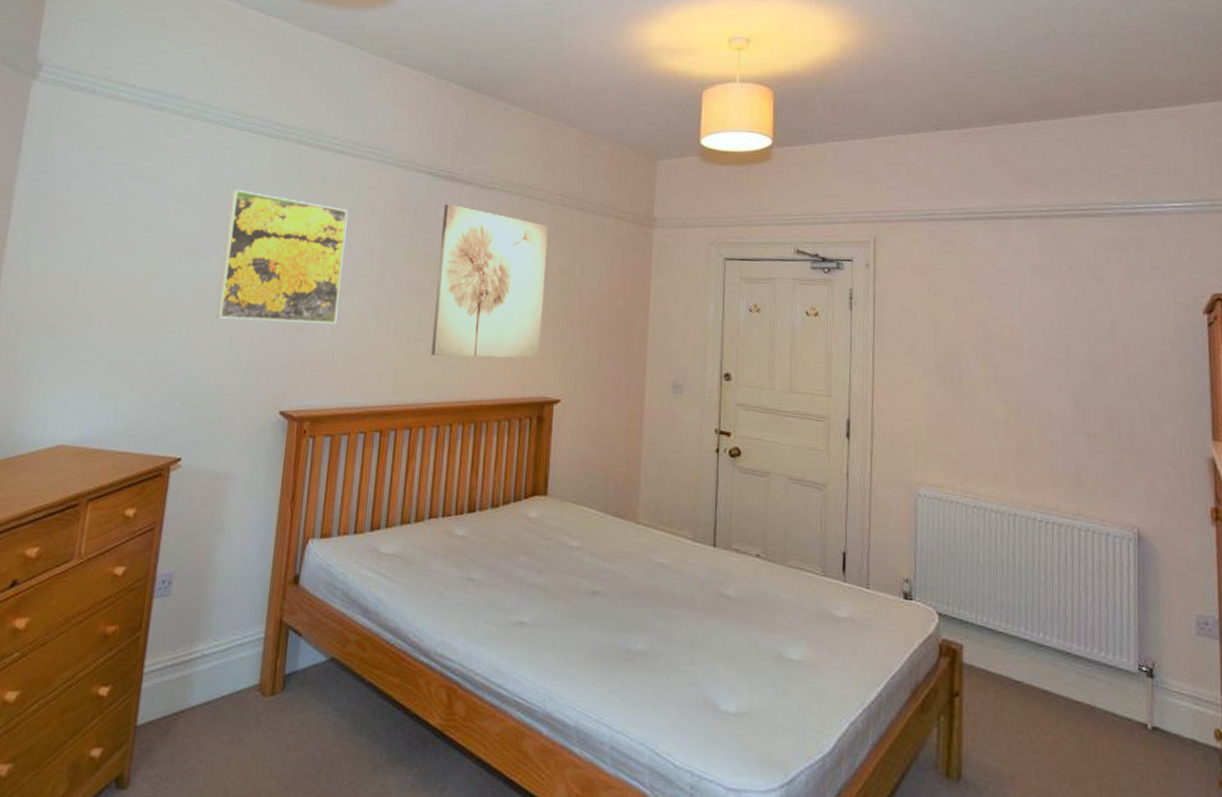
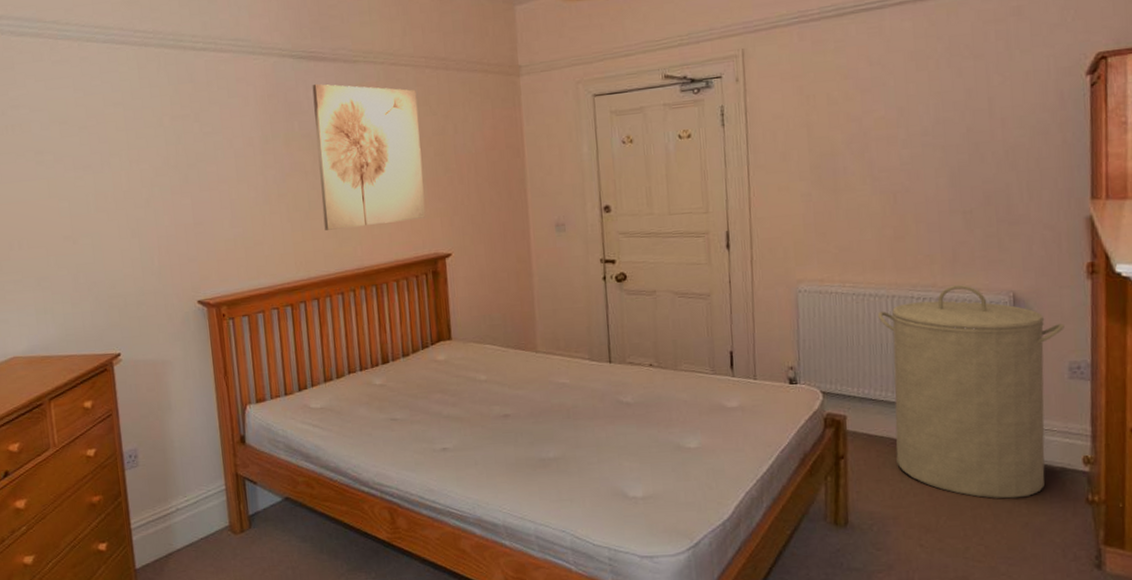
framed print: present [216,190,348,324] -> none [108,102,232,226]
laundry hamper: none [998,511,1191,771] -> present [877,284,1065,499]

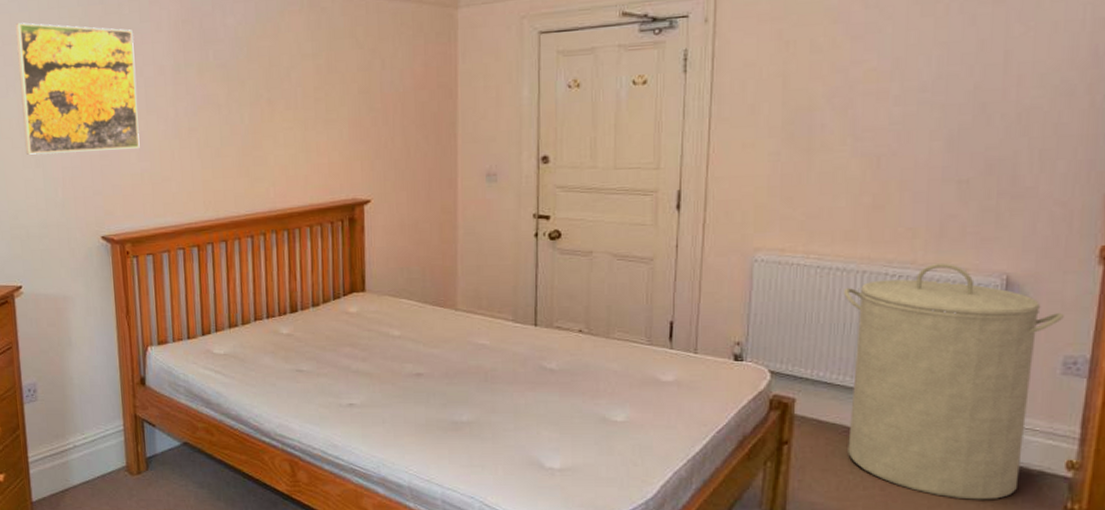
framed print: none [108,102,232,226] -> present [15,22,140,155]
wall art: present [312,83,426,230] -> none [229,9,345,169]

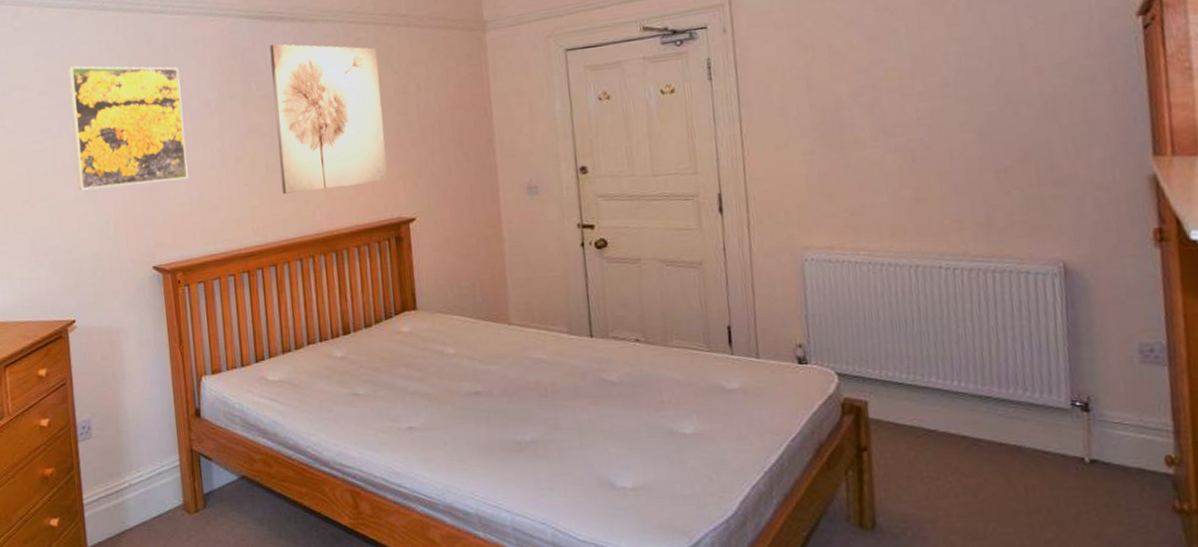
wall art: none [229,9,345,169] -> present [269,43,388,194]
laundry hamper: present [843,262,1064,500] -> none [899,253,1131,504]

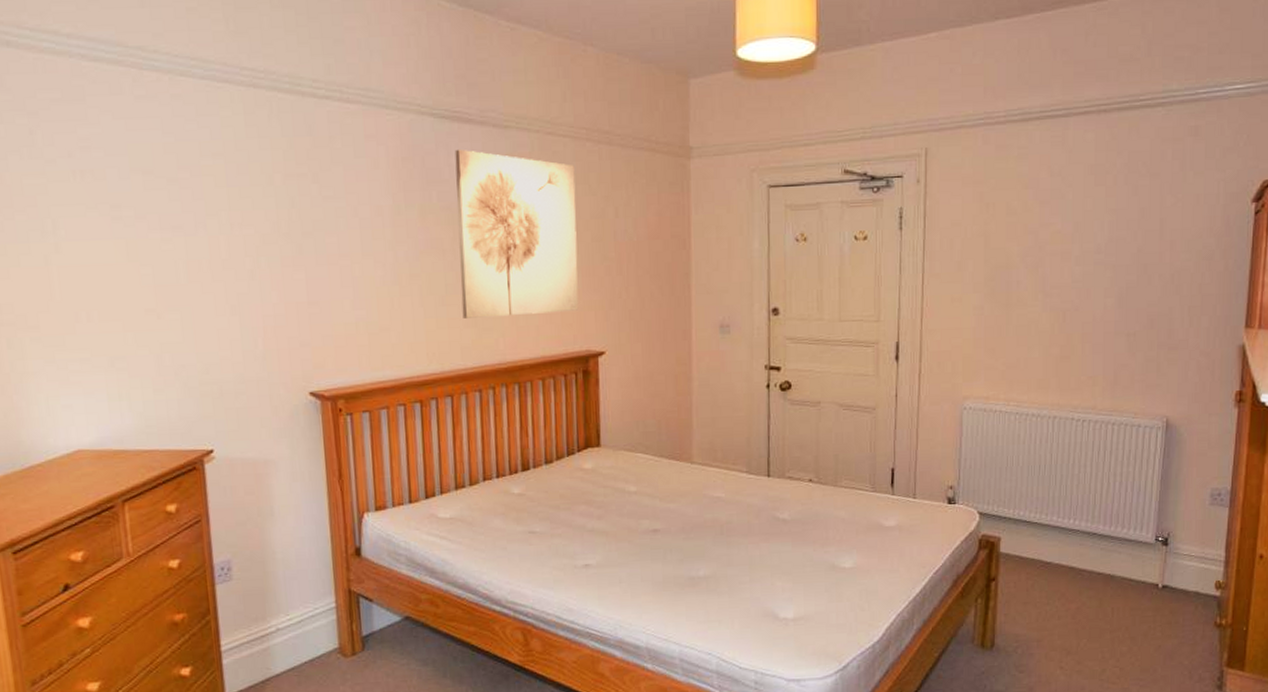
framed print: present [67,66,188,190] -> none [206,152,355,301]

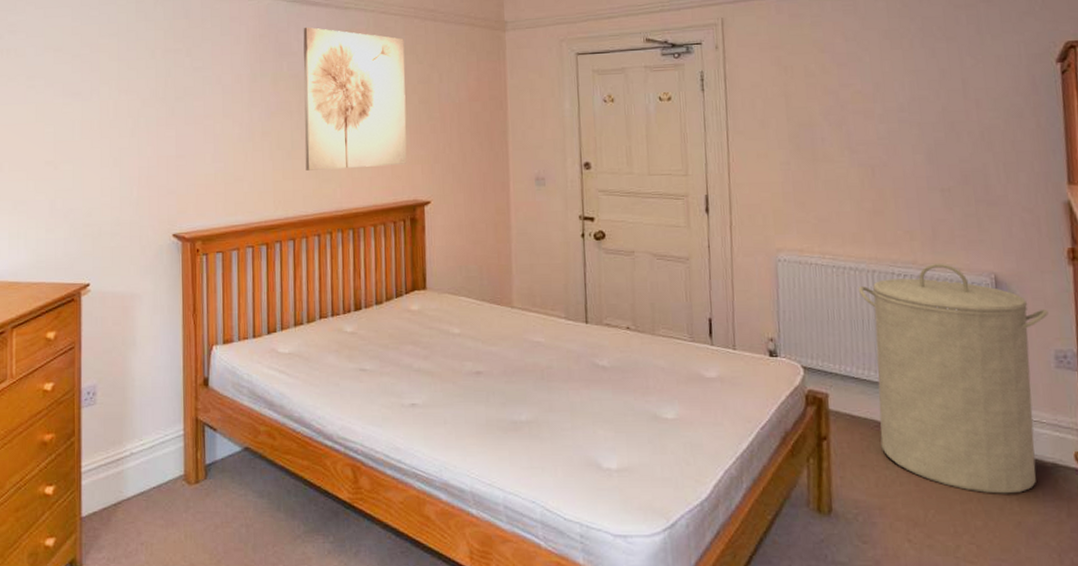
laundry hamper: none [1038,407,1210,622] -> present [858,263,1048,494]

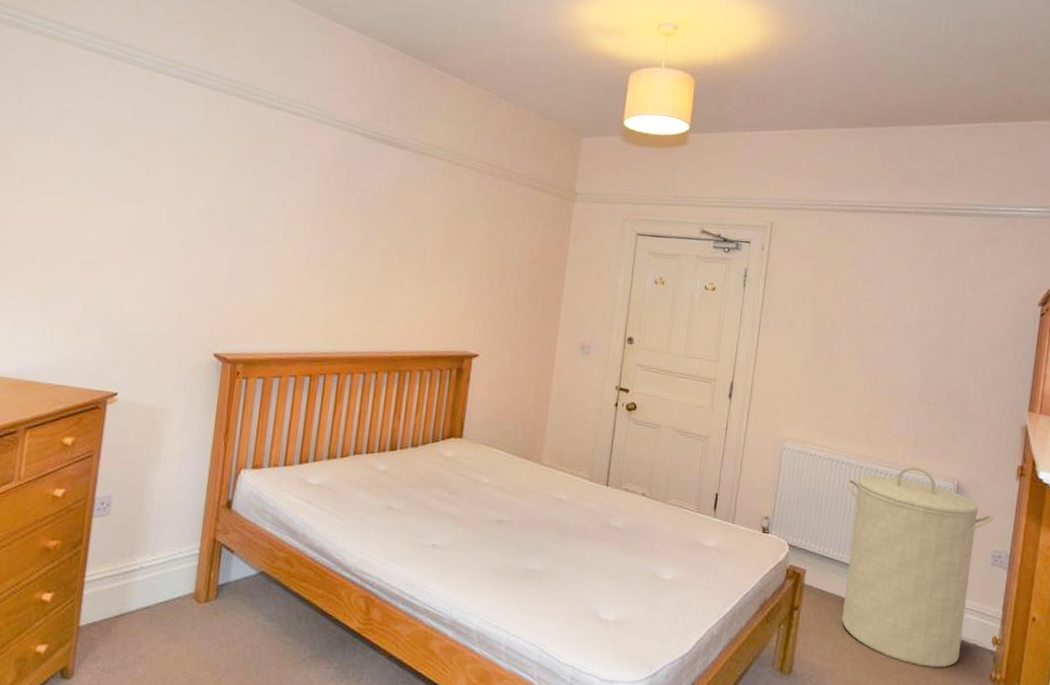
wall art: present [303,26,407,171] -> none [360,165,476,315]

